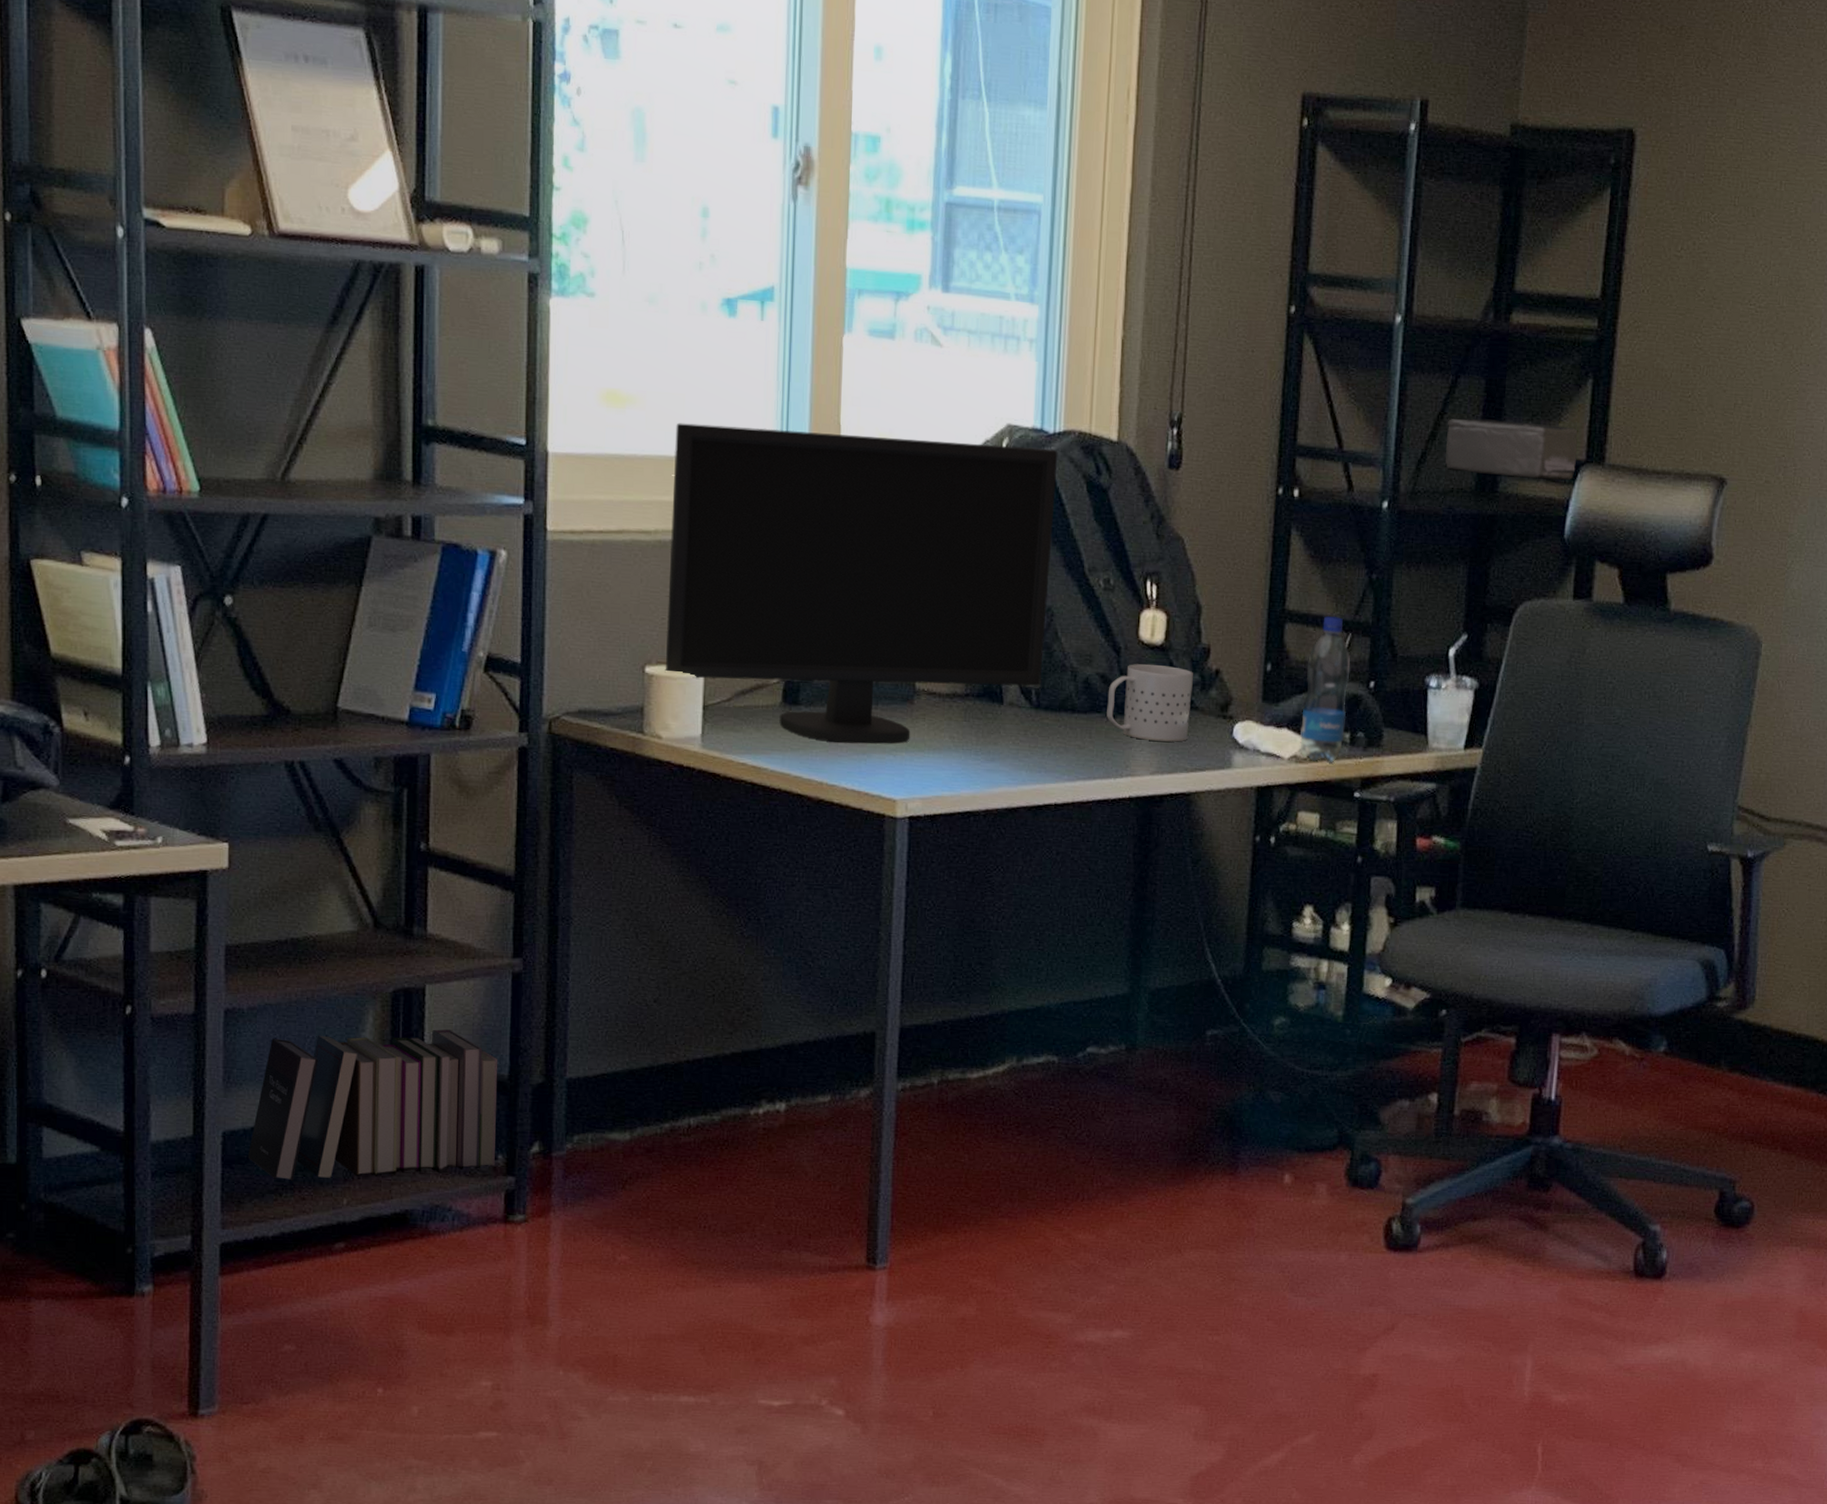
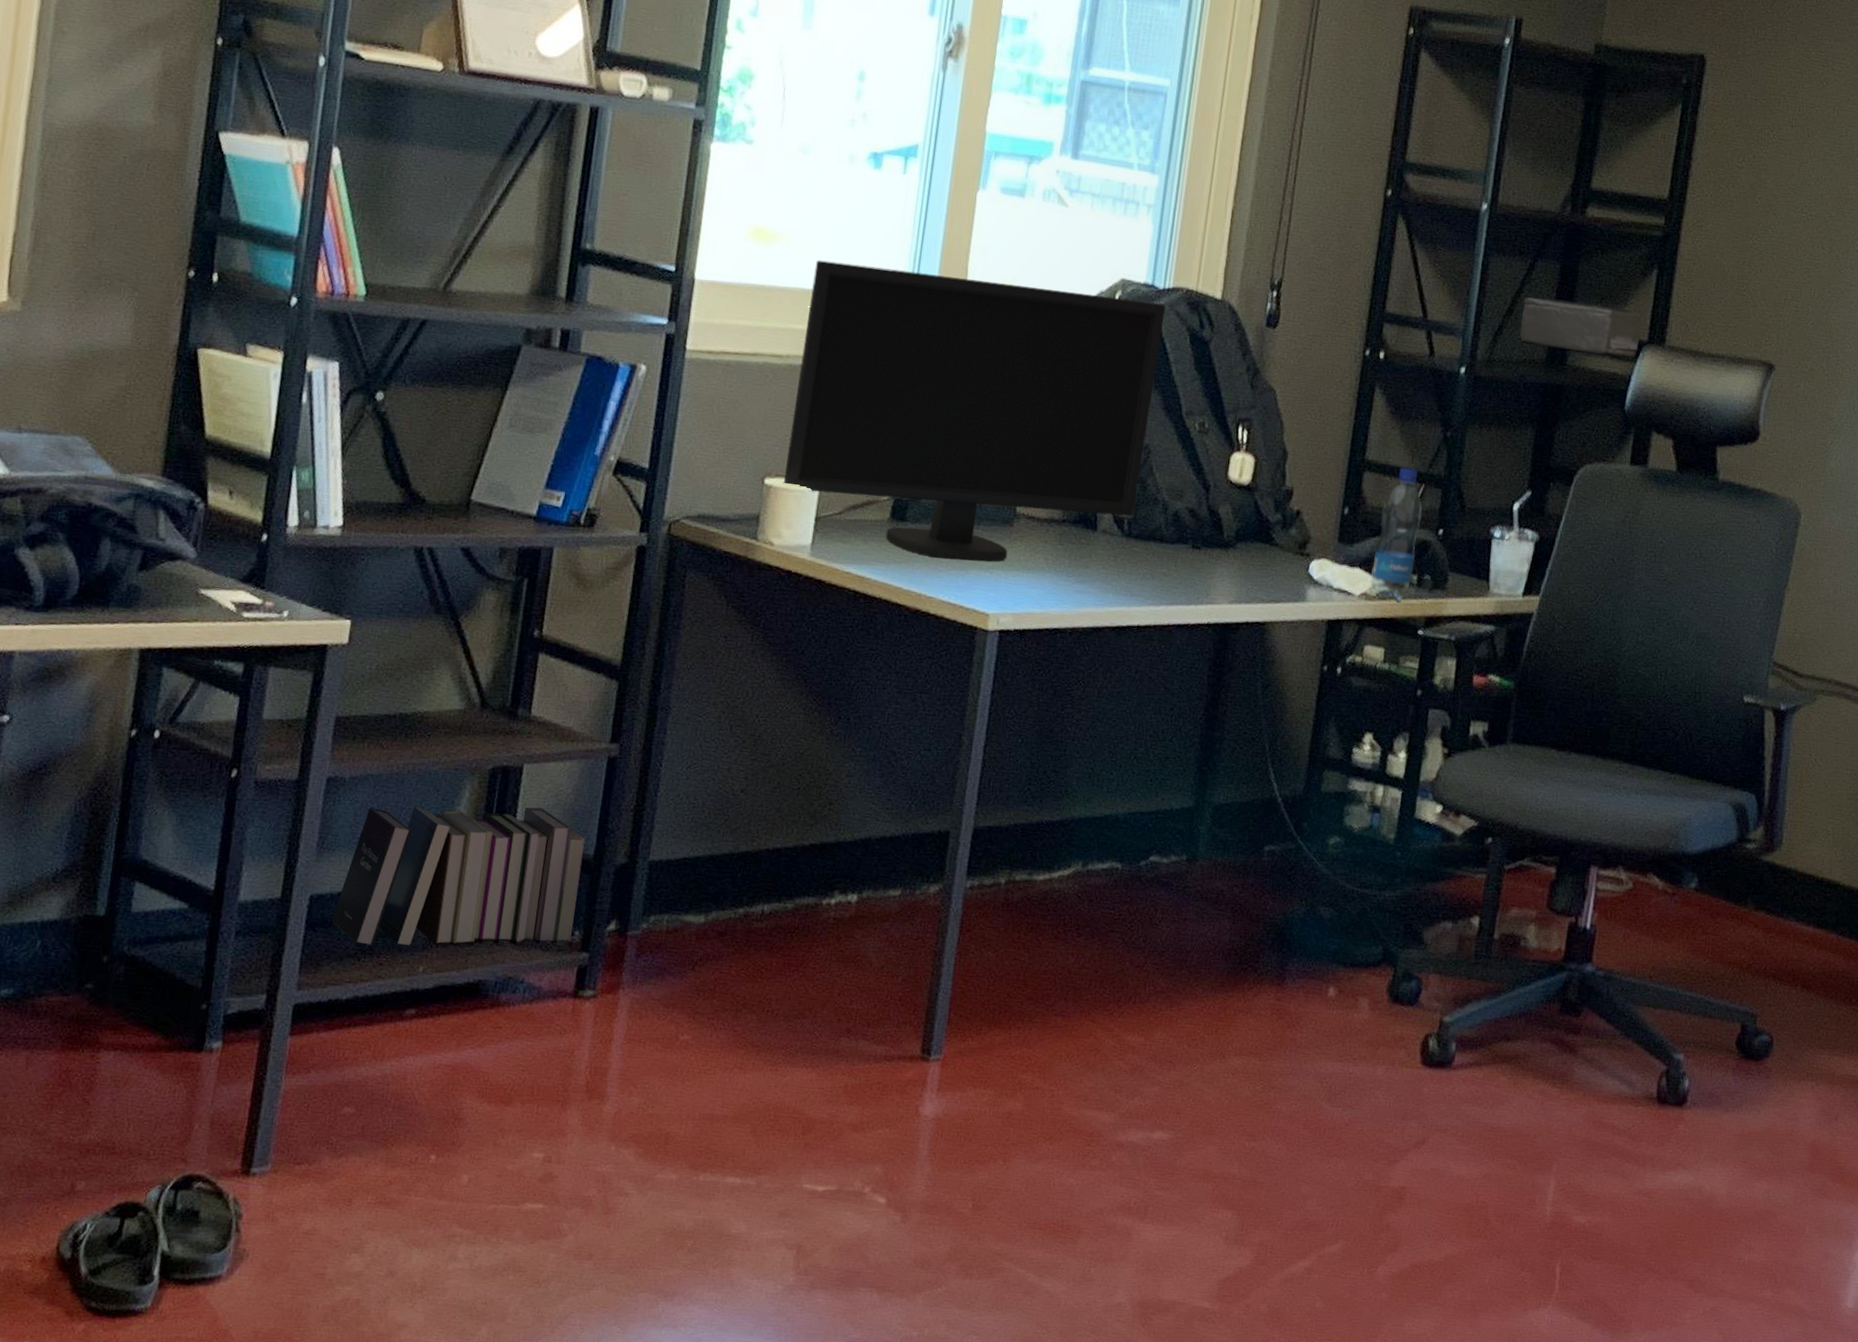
mug: present [1107,664,1194,742] -> none [1192,501,1277,575]

